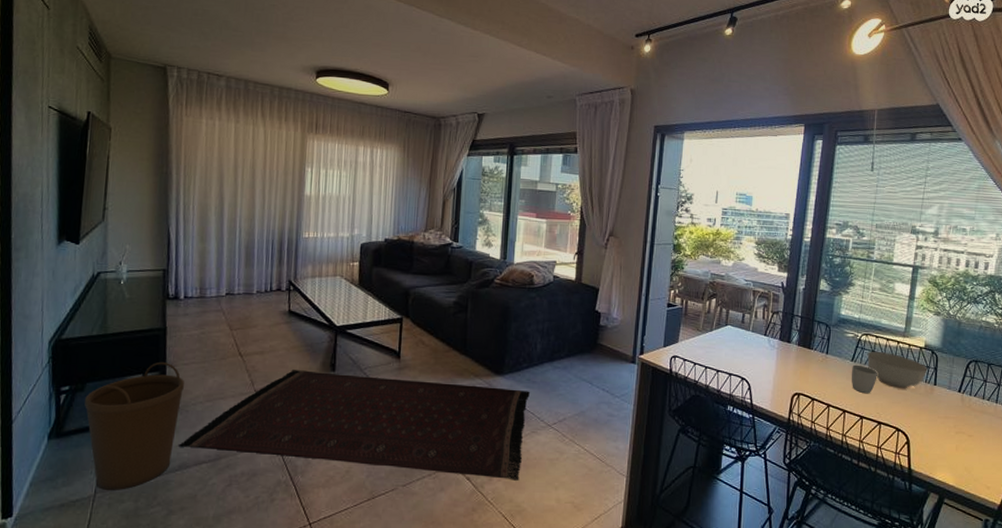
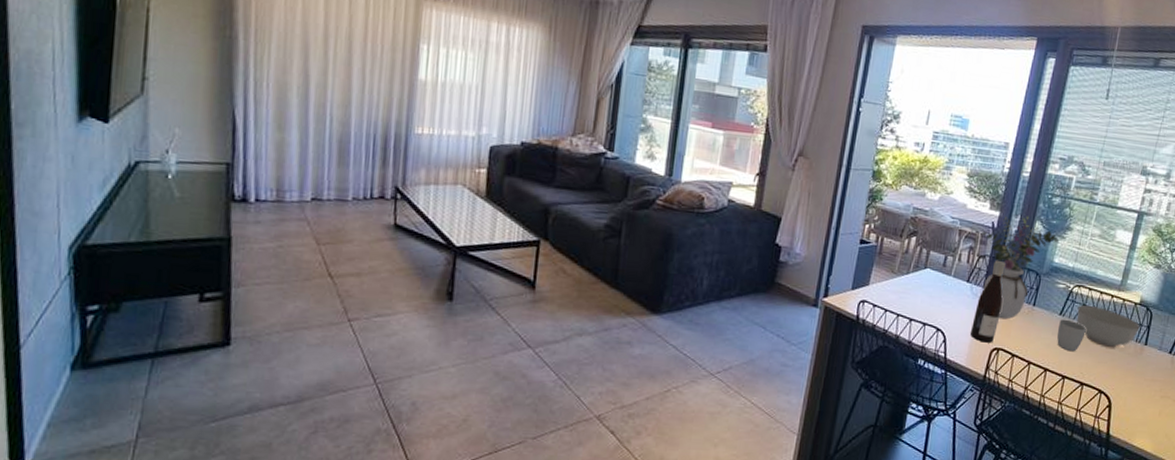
basket: present [84,361,184,490] -> none [120,279,255,435]
area rug: present [177,370,530,481] -> none [247,297,691,436]
bottle: none [771,315,798,389] -> present [970,260,1006,343]
bouquet: none [772,275,843,367] -> present [980,216,1059,320]

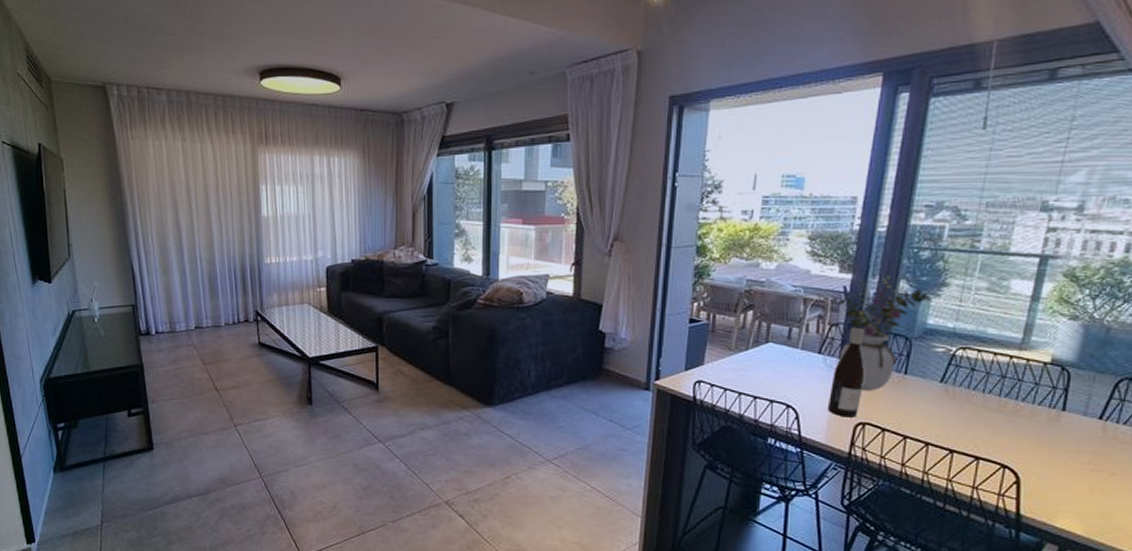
cup: present [1057,319,1086,352] -> none [939,386,978,423]
bowl: present [1076,304,1140,348] -> none [963,369,1054,416]

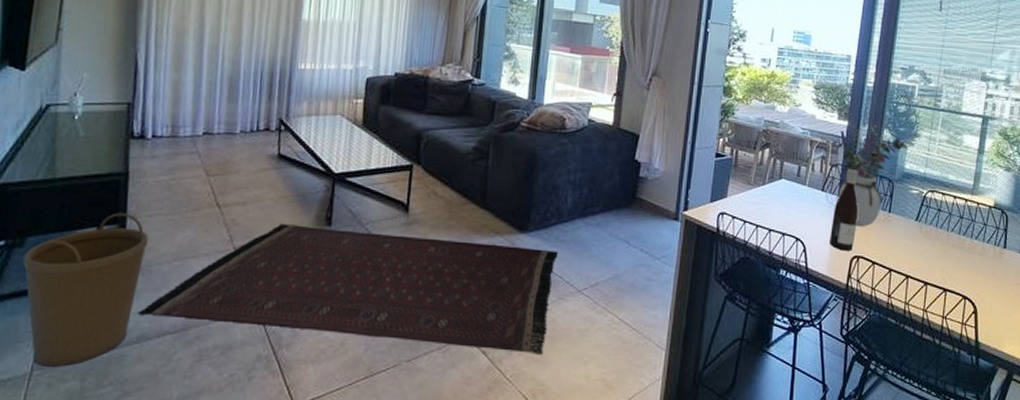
basket: none [80,398,167,521] -> present [23,212,148,367]
area rug: none [169,404,524,519] -> present [137,224,558,355]

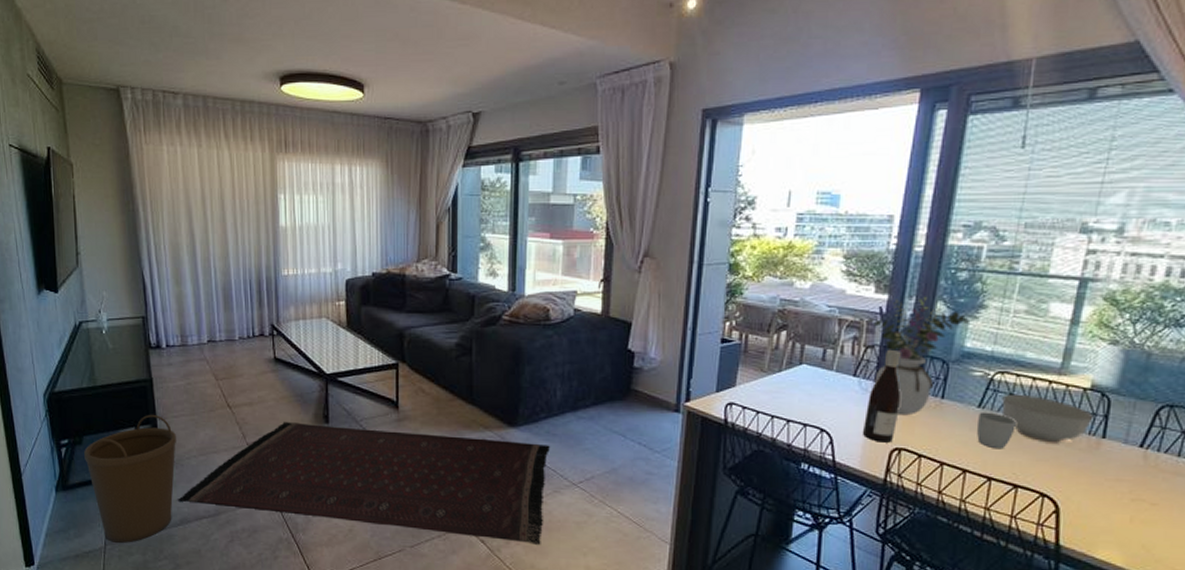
cup: none [916,224,943,258] -> present [977,412,1016,450]
bowl: none [933,209,997,253] -> present [1001,393,1094,443]

